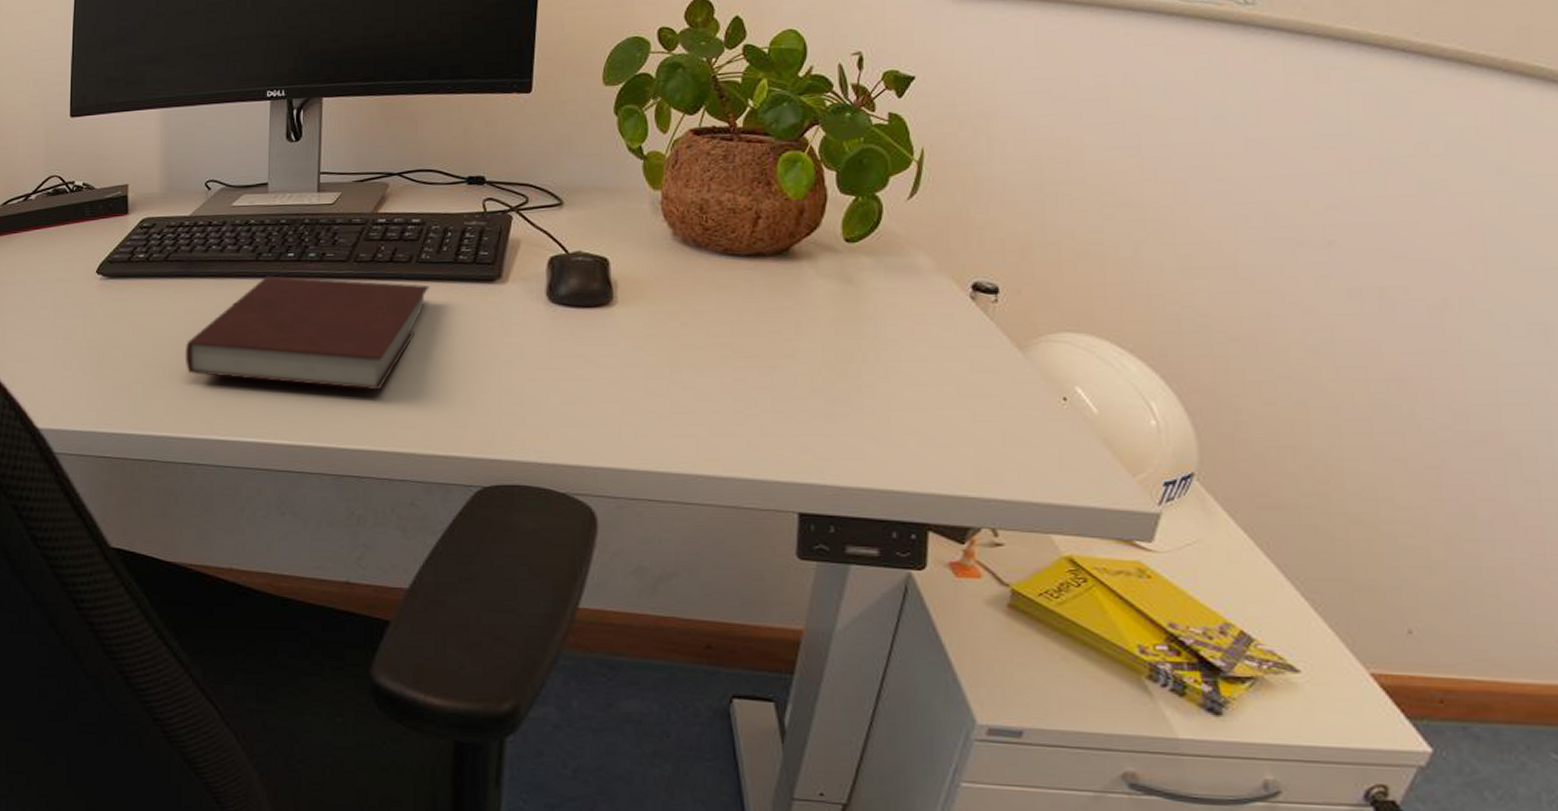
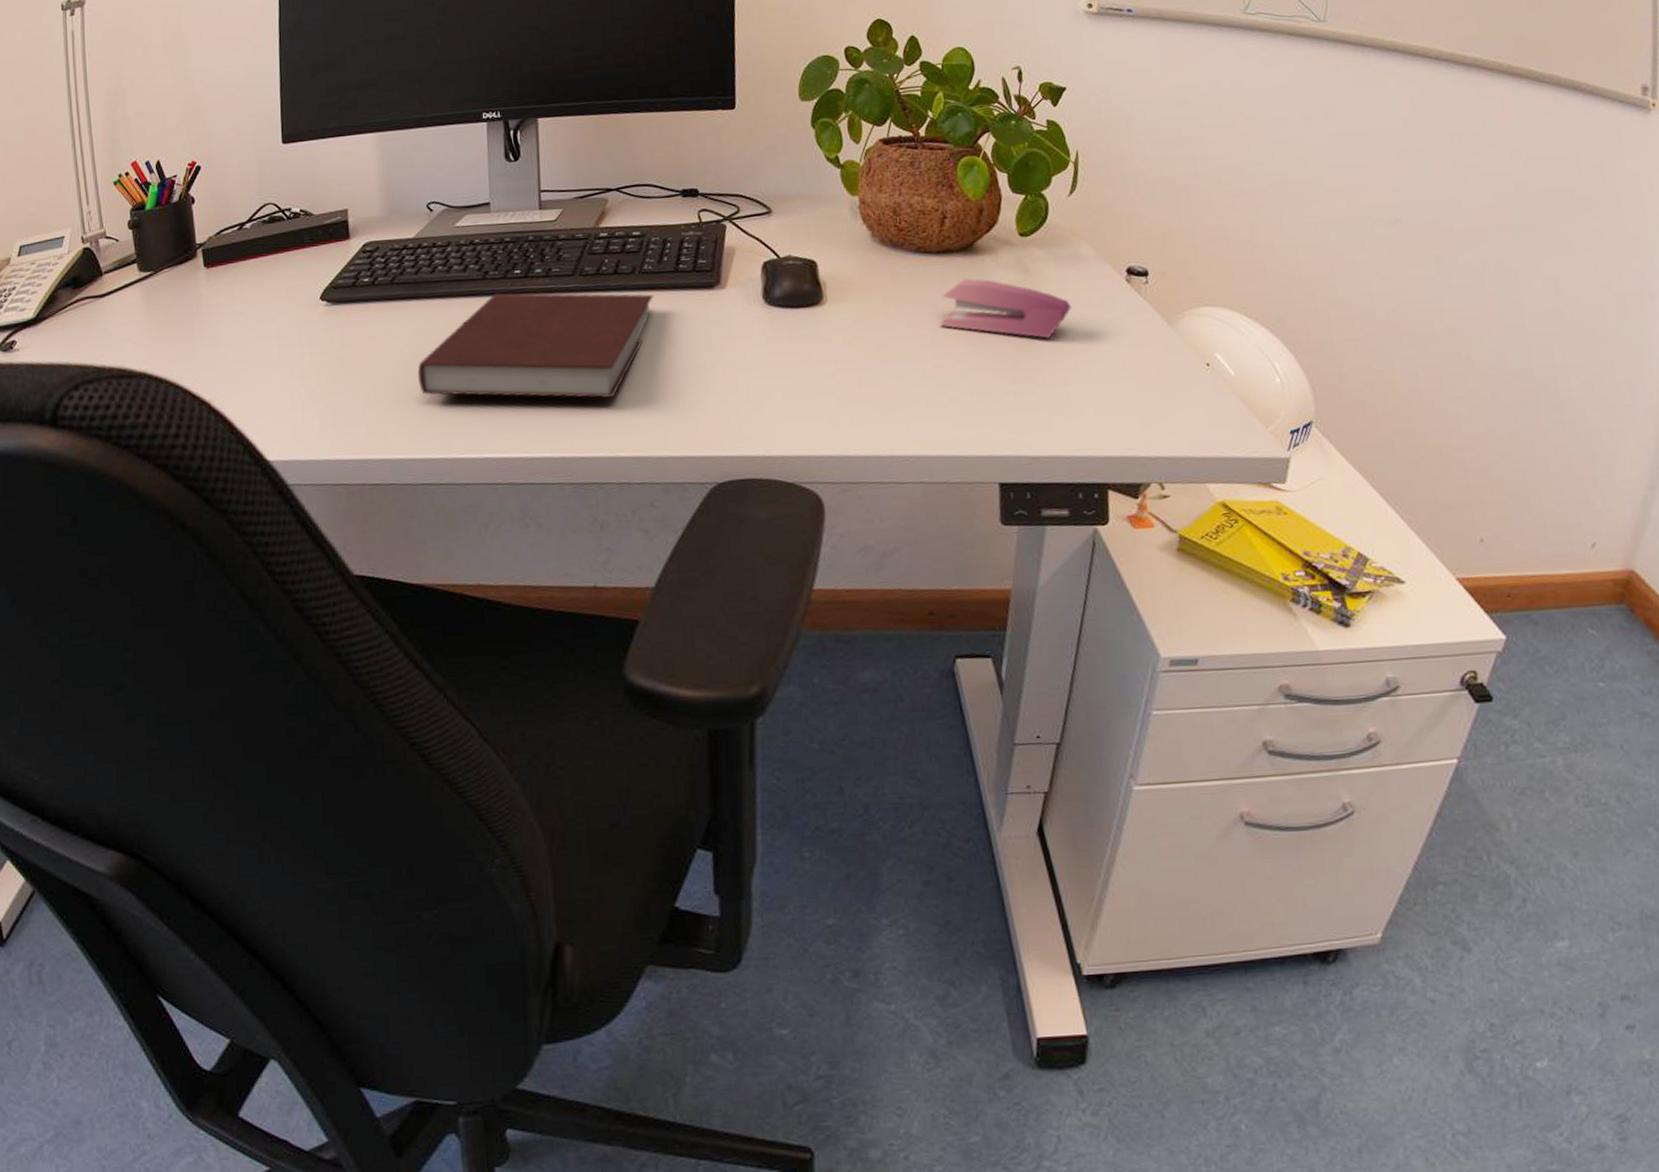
stapler: none [743,285,902,357] -> present [940,278,1072,339]

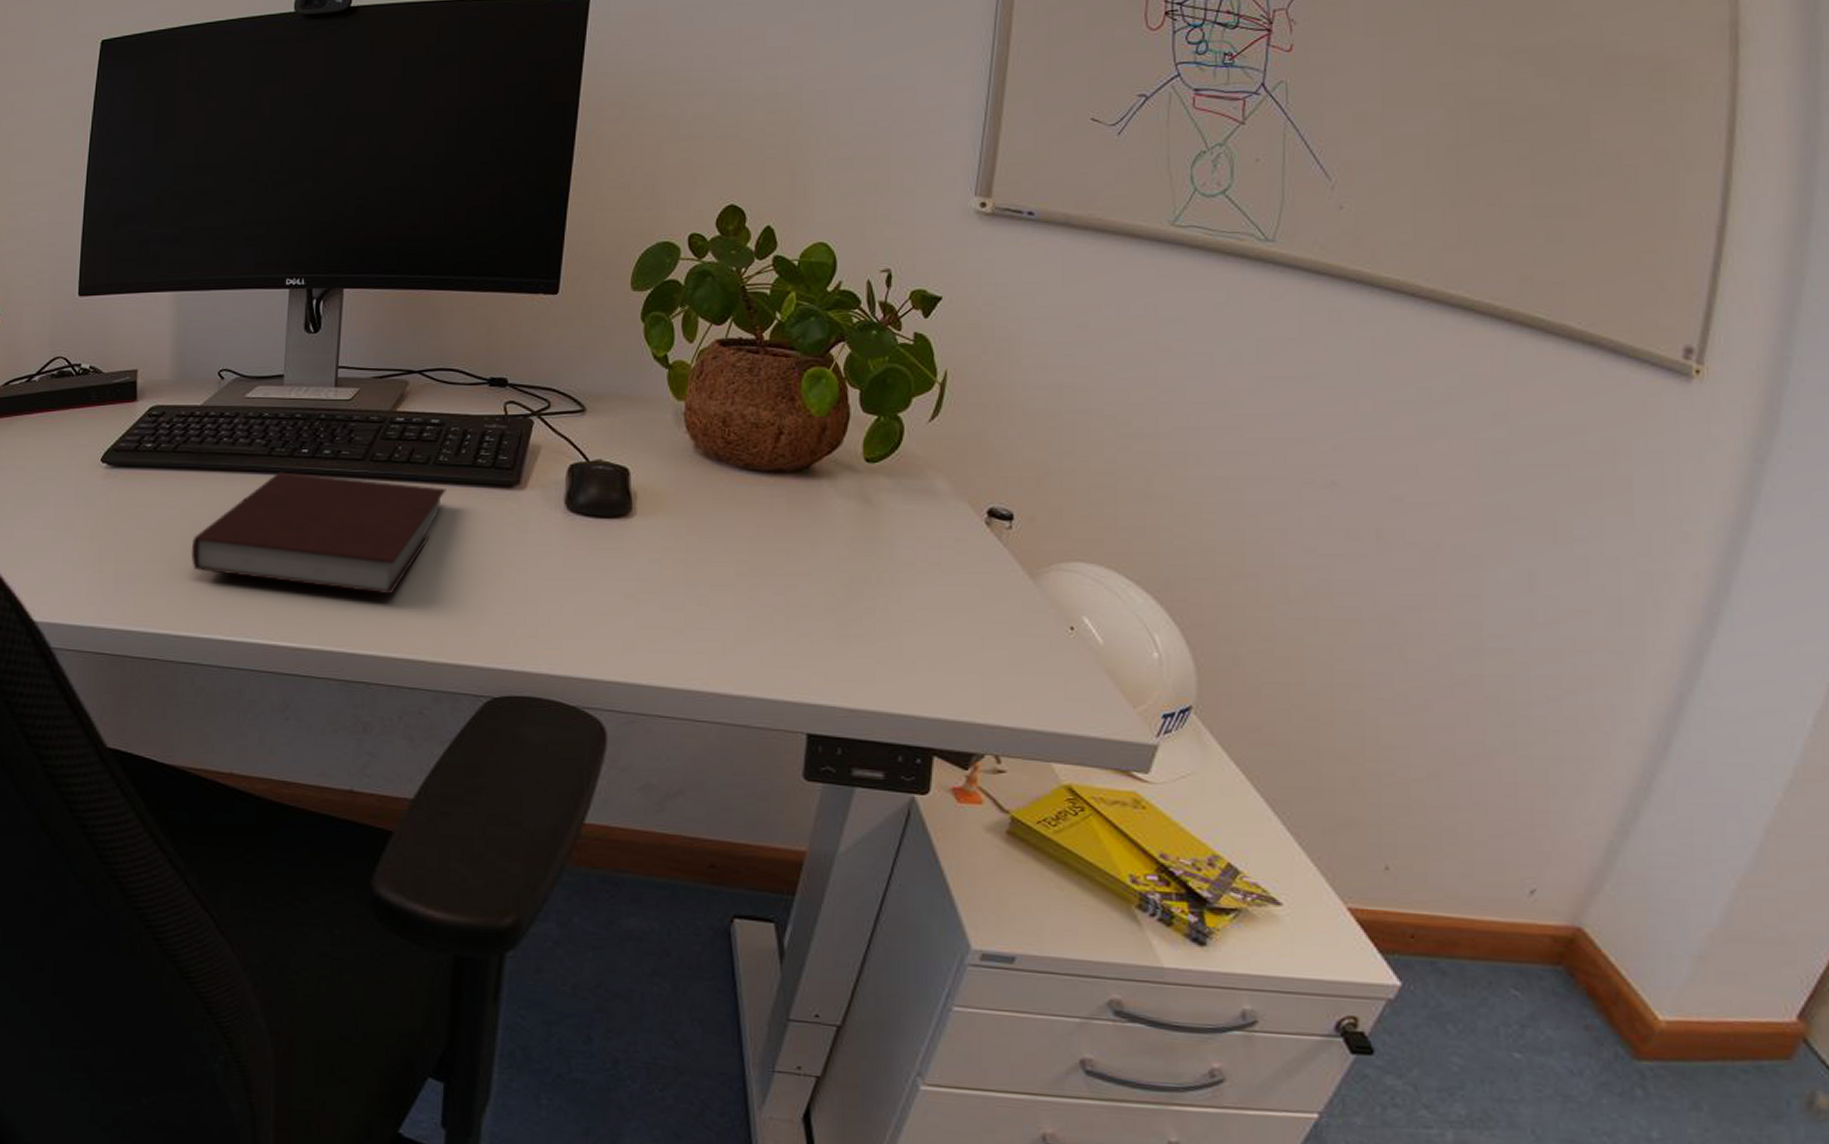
stapler: present [940,278,1072,339] -> none [761,503,917,579]

